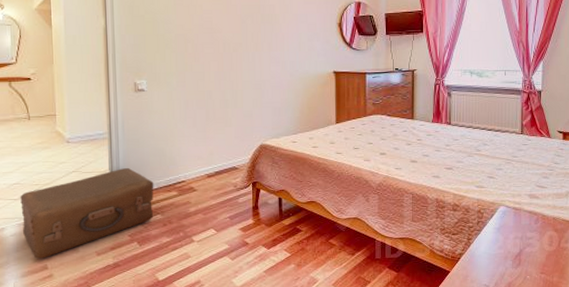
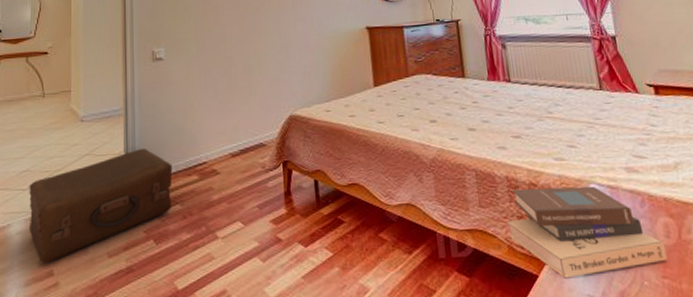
books: none [432,207,547,274] -> present [506,186,668,279]

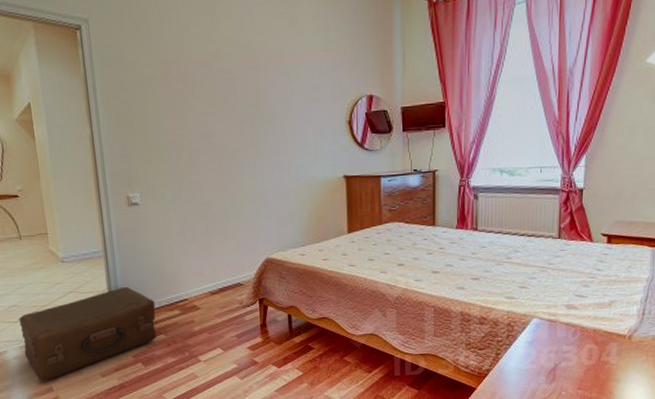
books: present [506,186,668,279] -> none [456,319,585,390]

